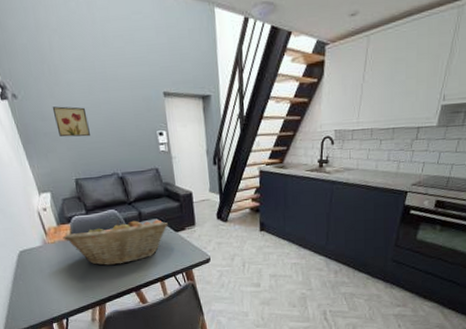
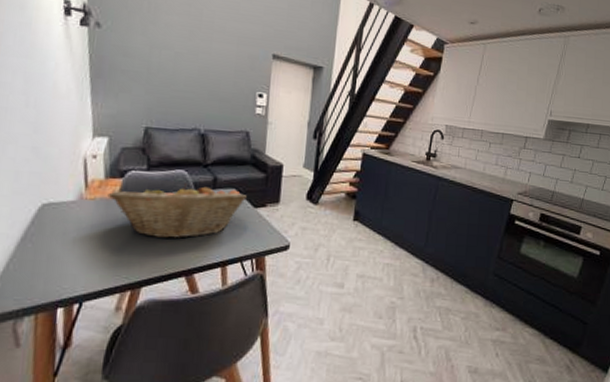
wall art: present [52,106,90,137] -> none [139,44,180,84]

